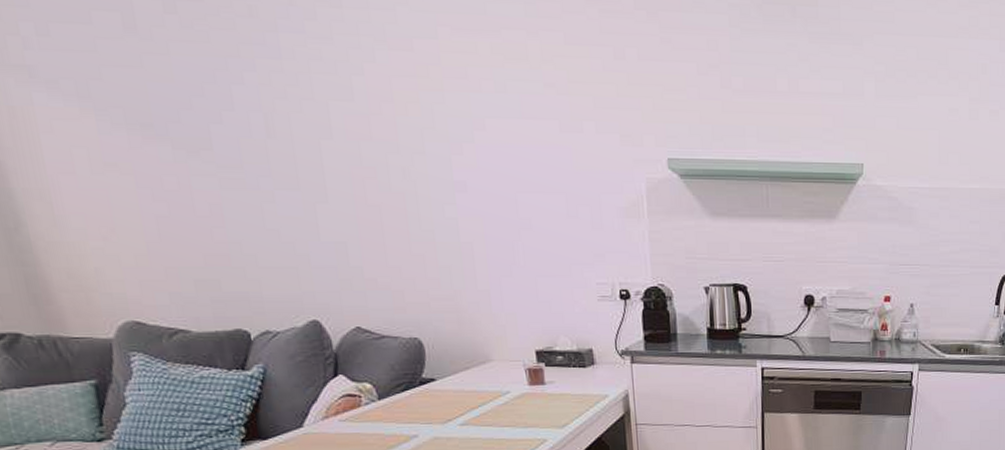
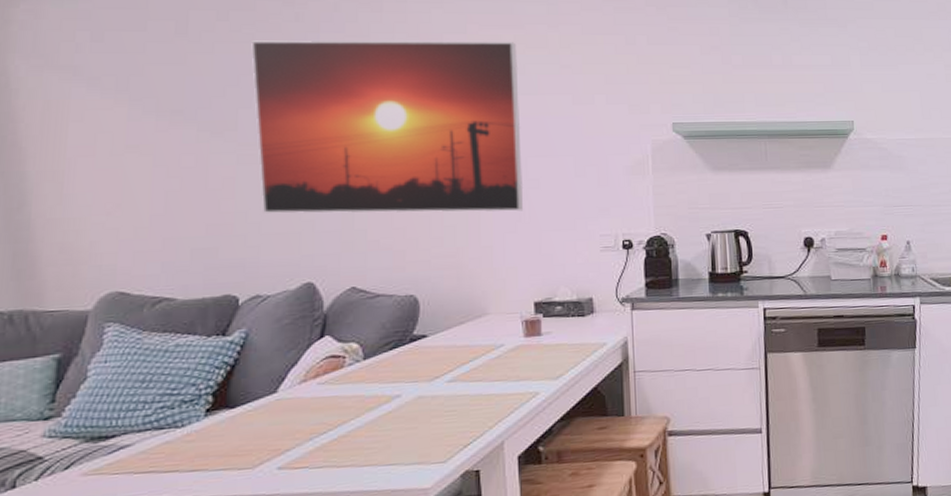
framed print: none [207,40,517,254] -> present [251,40,524,214]

